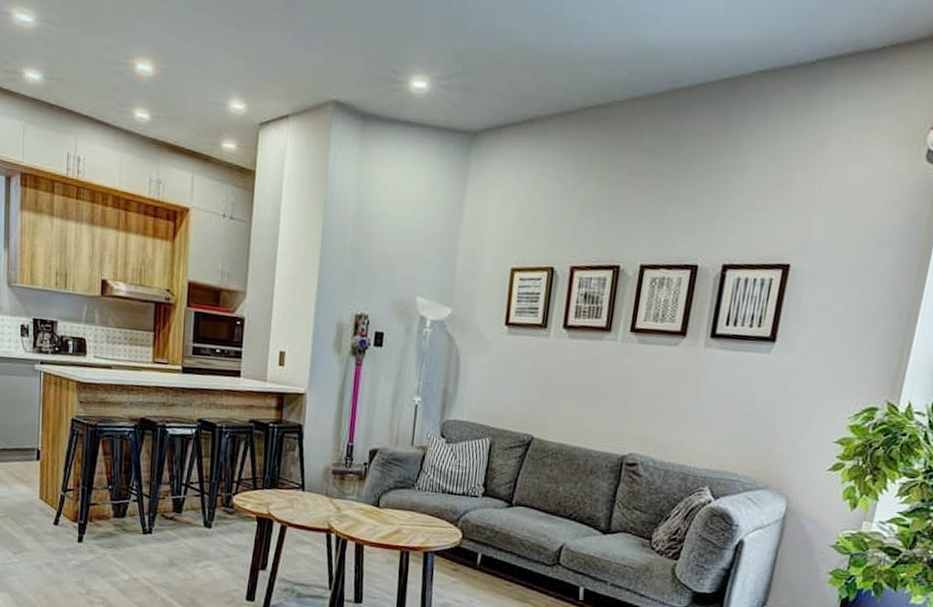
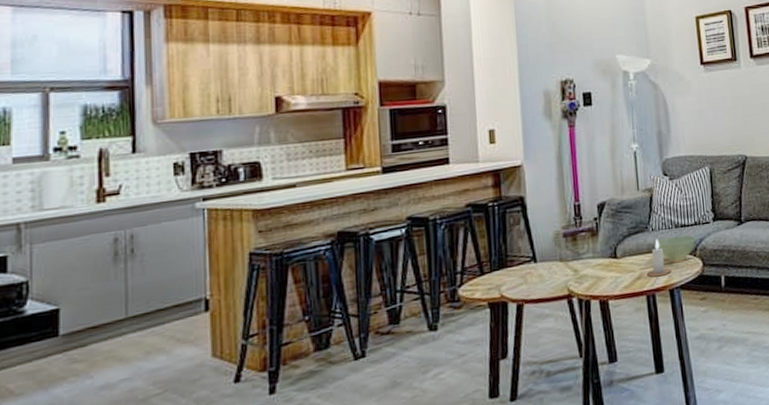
candle: none [404,499,429,537] -> present [646,239,671,277]
bowl: none [420,500,462,529] -> present [657,235,697,263]

